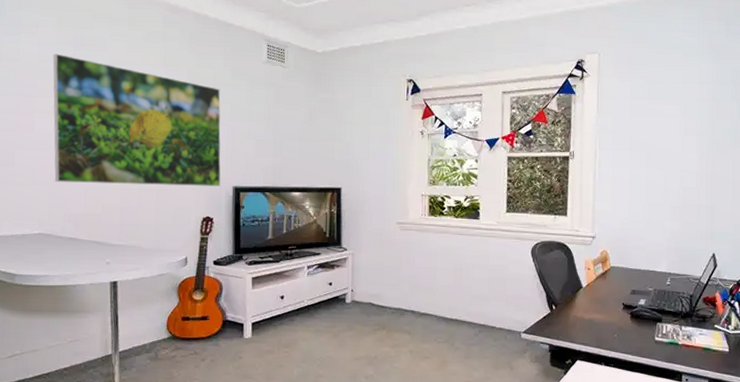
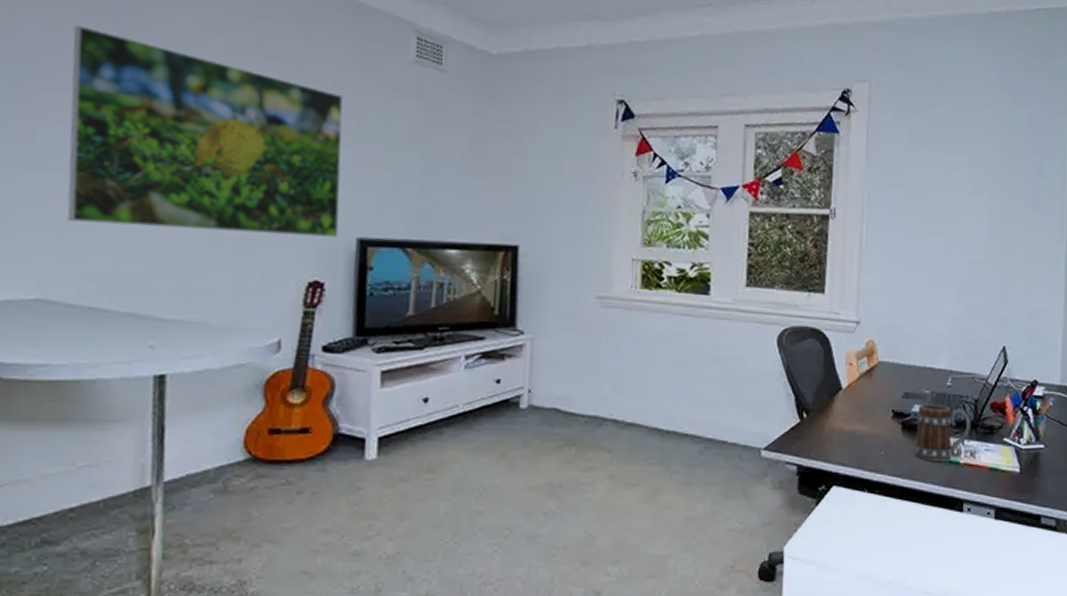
mug: none [640,298,688,342] -> present [913,403,972,461]

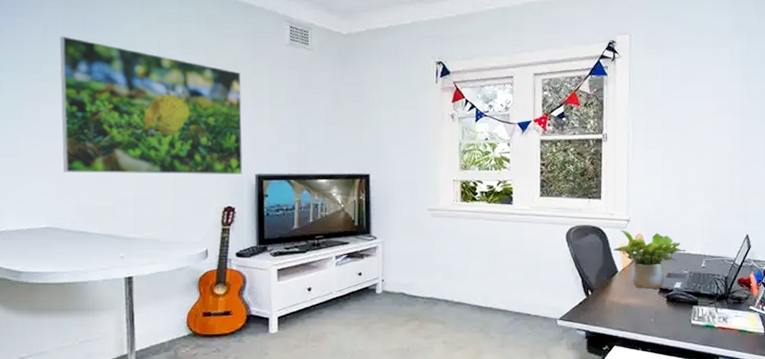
potted plant: none [837,334,929,414] -> present [613,230,687,290]
mug: present [913,403,972,461] -> none [676,281,723,325]

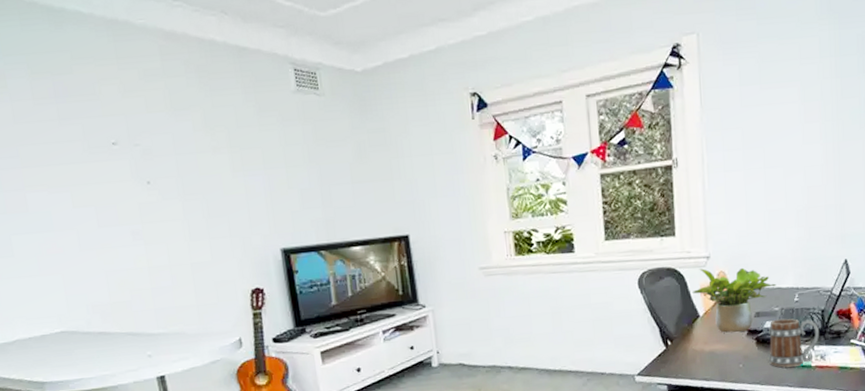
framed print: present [59,36,243,175] -> none [32,110,266,269]
mug: none [676,281,723,325] -> present [768,318,820,368]

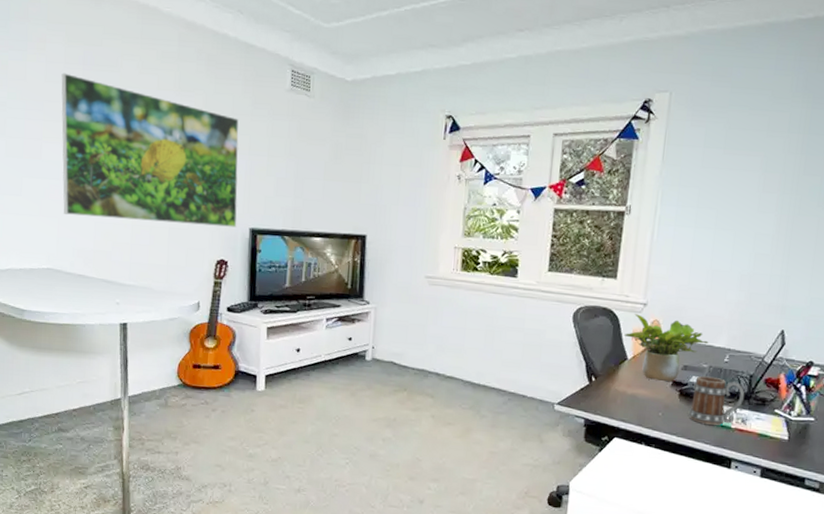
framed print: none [32,110,266,269] -> present [61,73,239,227]

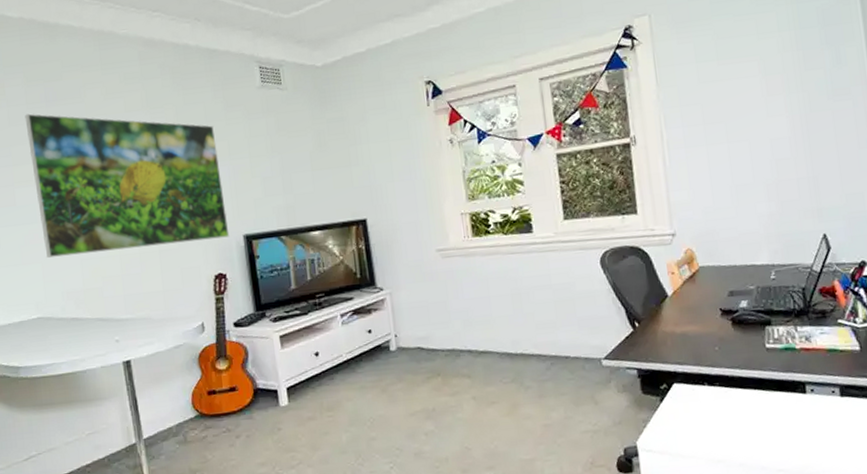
potted plant: present [625,314,709,383] -> none [659,244,750,314]
mug: present [688,375,745,425] -> none [745,297,803,351]

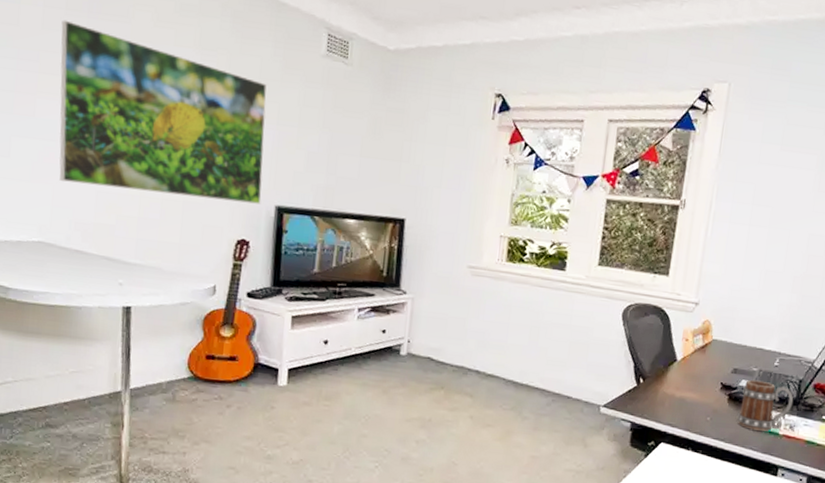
mug: none [745,297,803,351] -> present [736,379,794,431]

